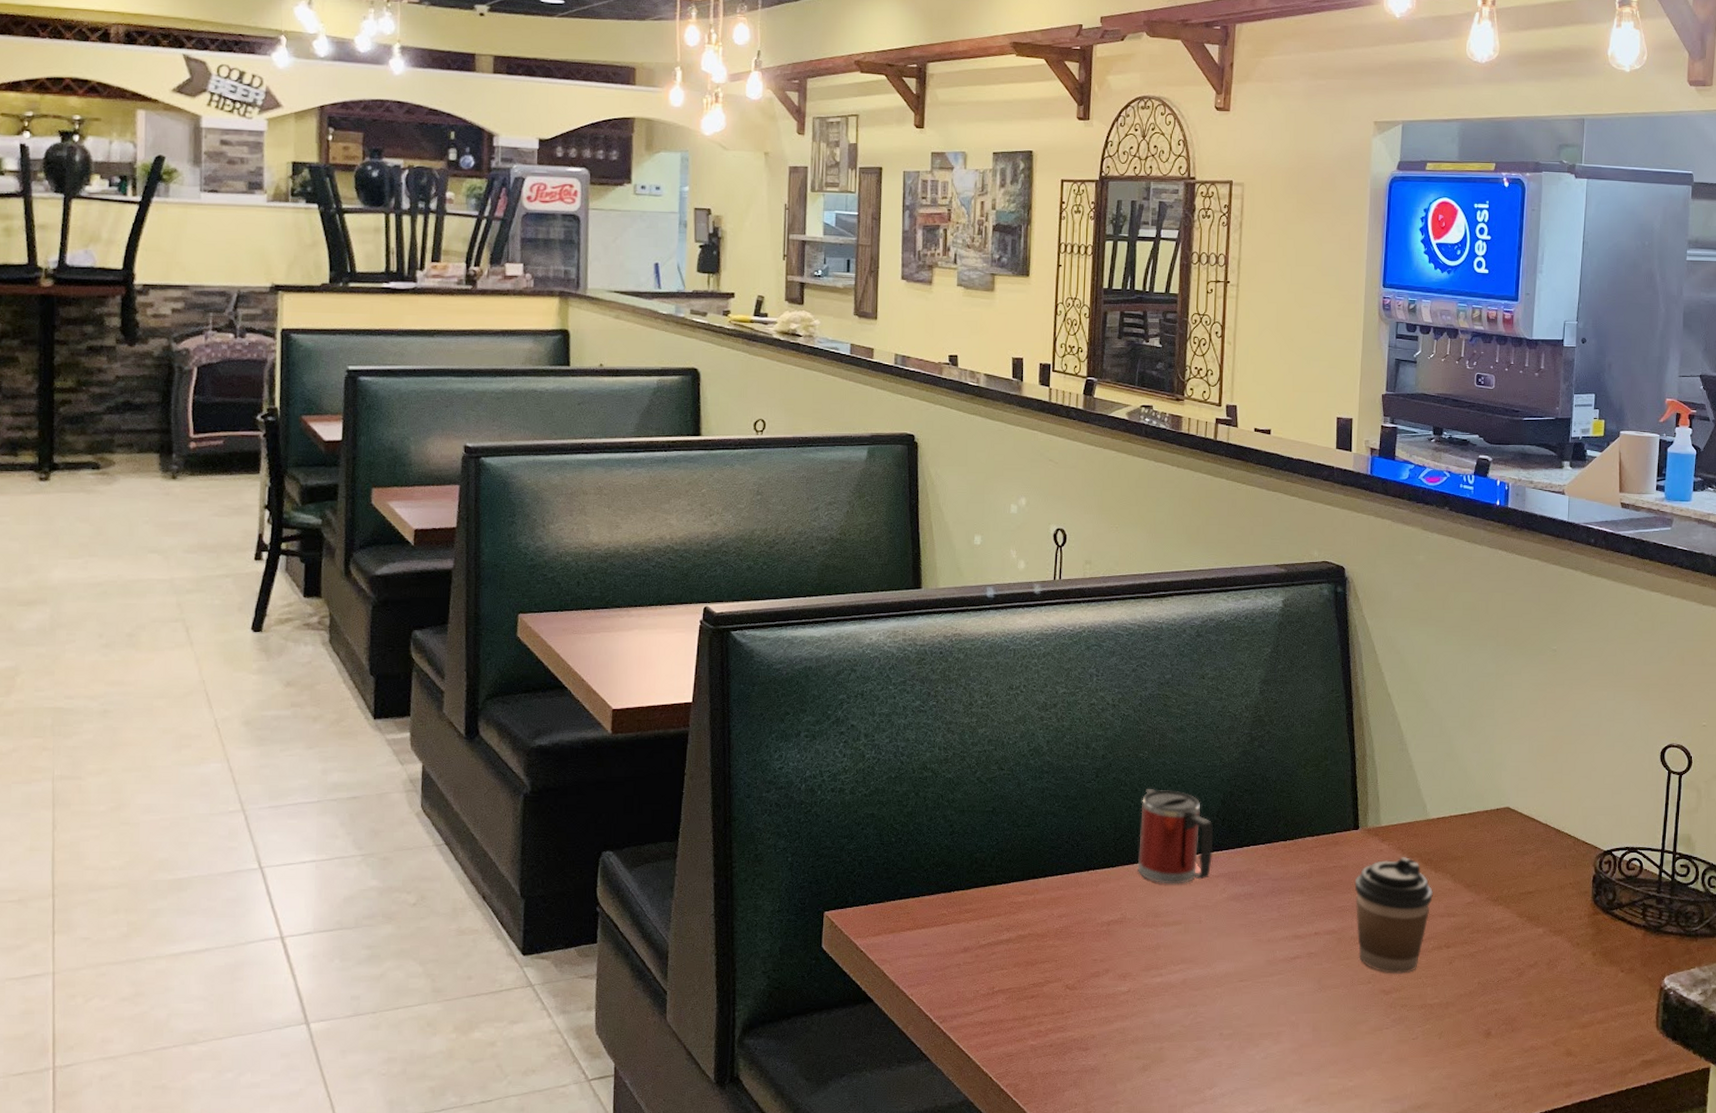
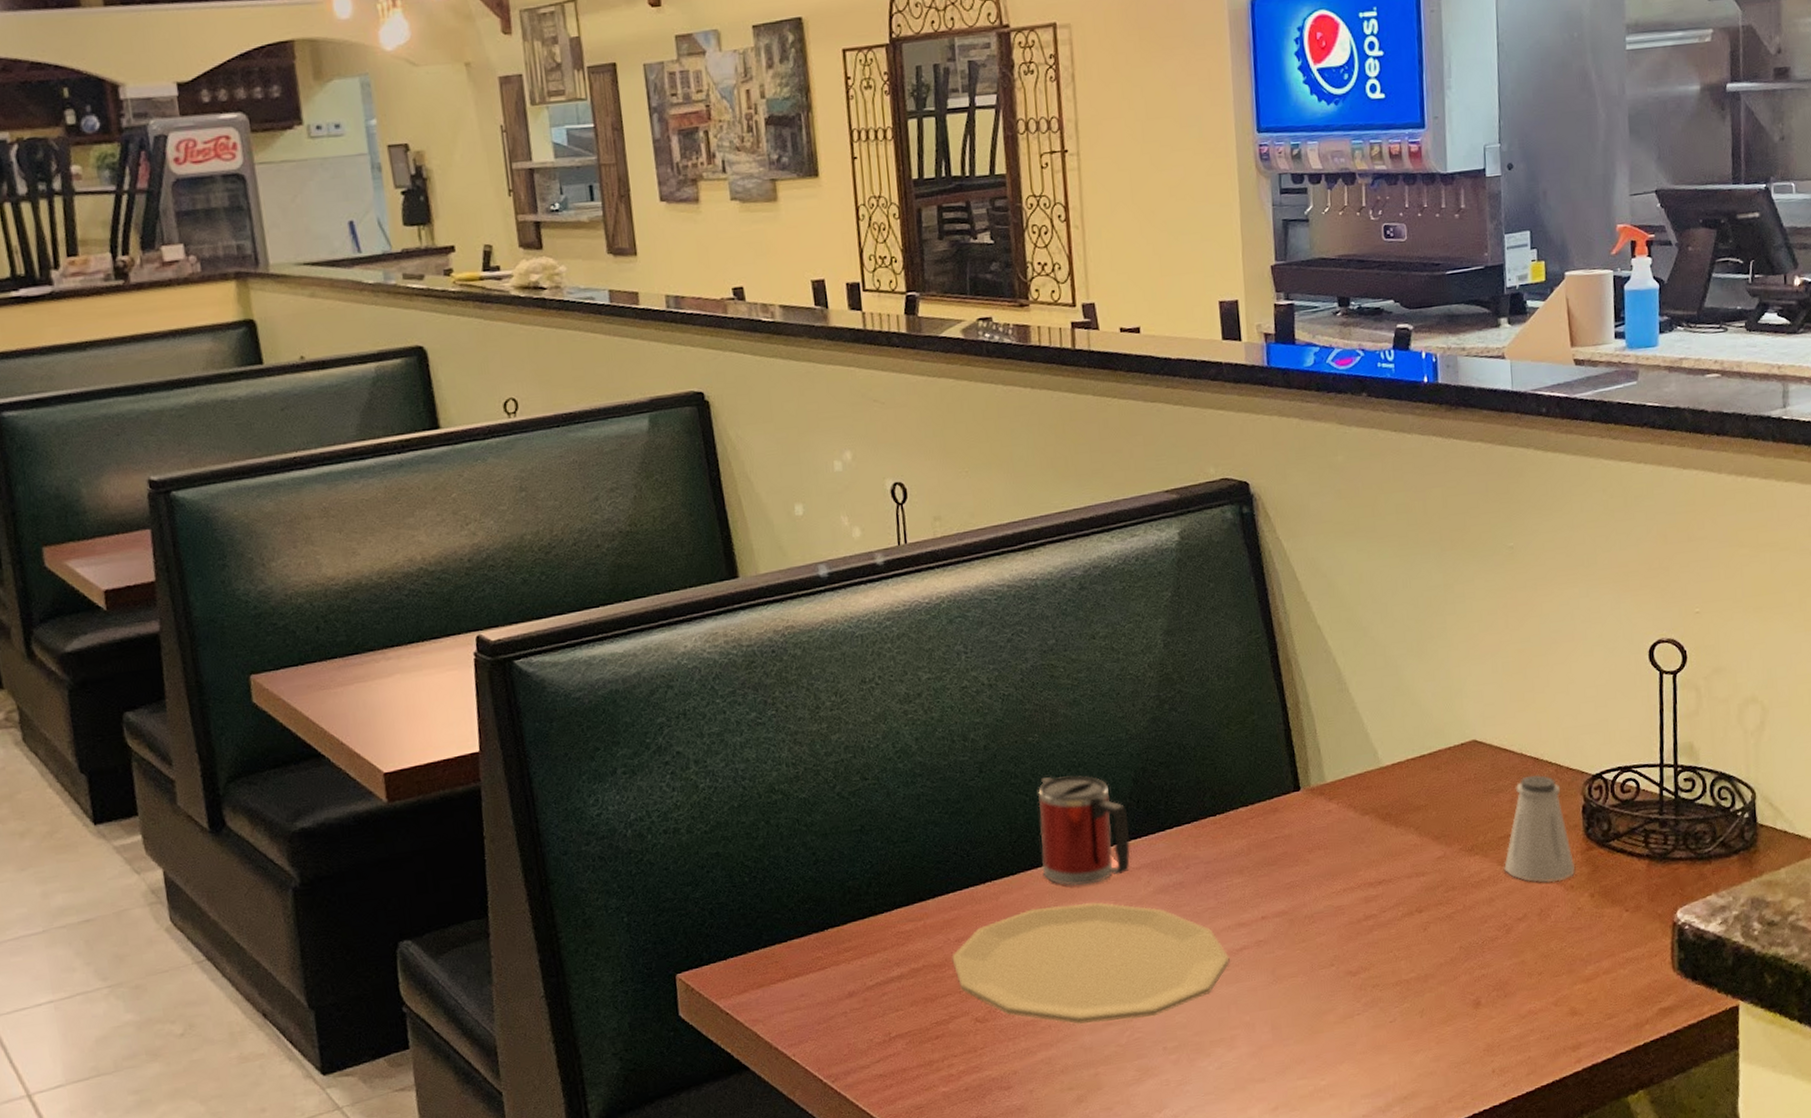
plate: none [1053,898,1284,1006] -> present [951,902,1230,1025]
coffee cup: present [1354,857,1433,974] -> none [1301,814,1397,952]
saltshaker: none [1521,844,1581,938] -> present [1503,774,1575,883]

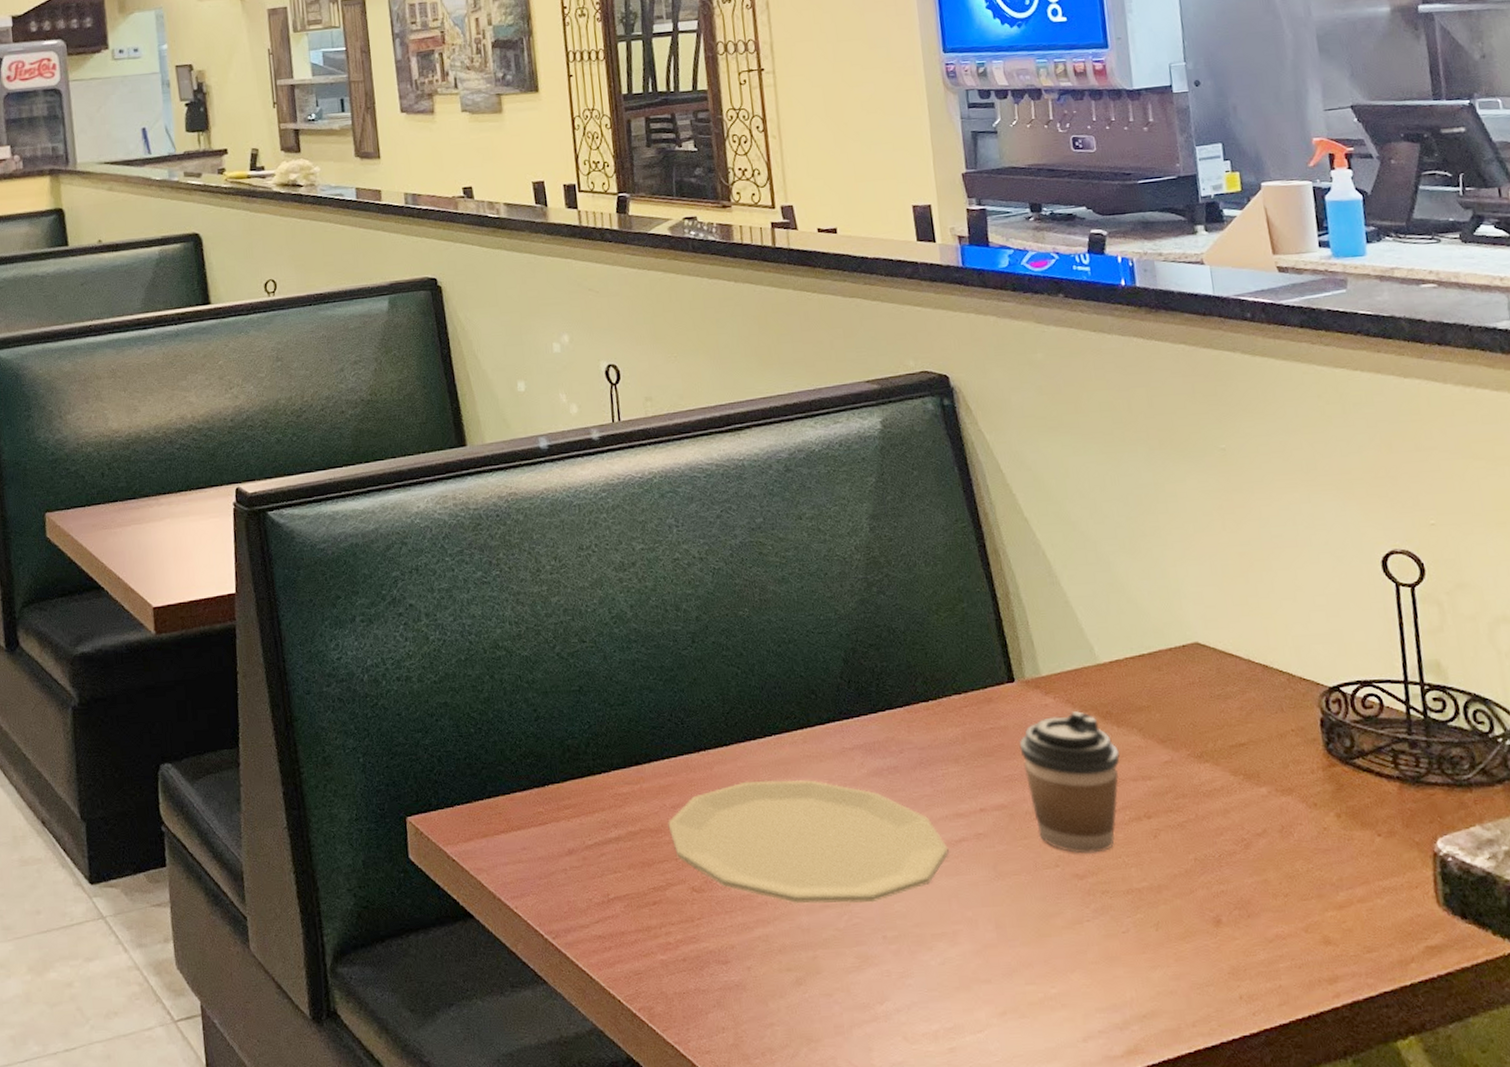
mug: present [1038,775,1131,886] -> none [749,651,843,762]
coffee cup: none [1301,814,1397,952] -> present [1018,711,1120,854]
saltshaker: present [1503,774,1575,883] -> none [1237,682,1317,798]

